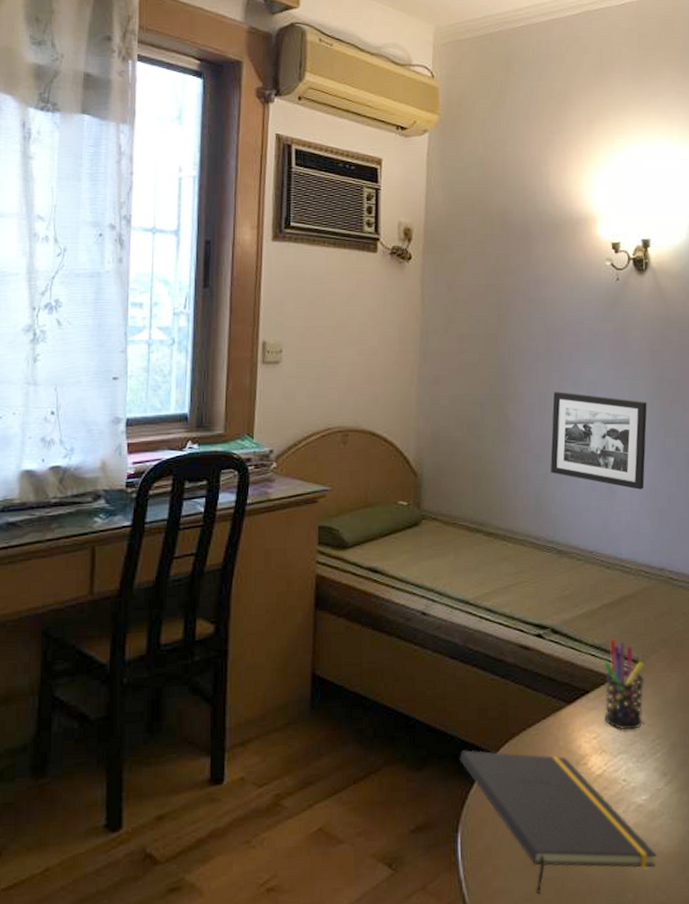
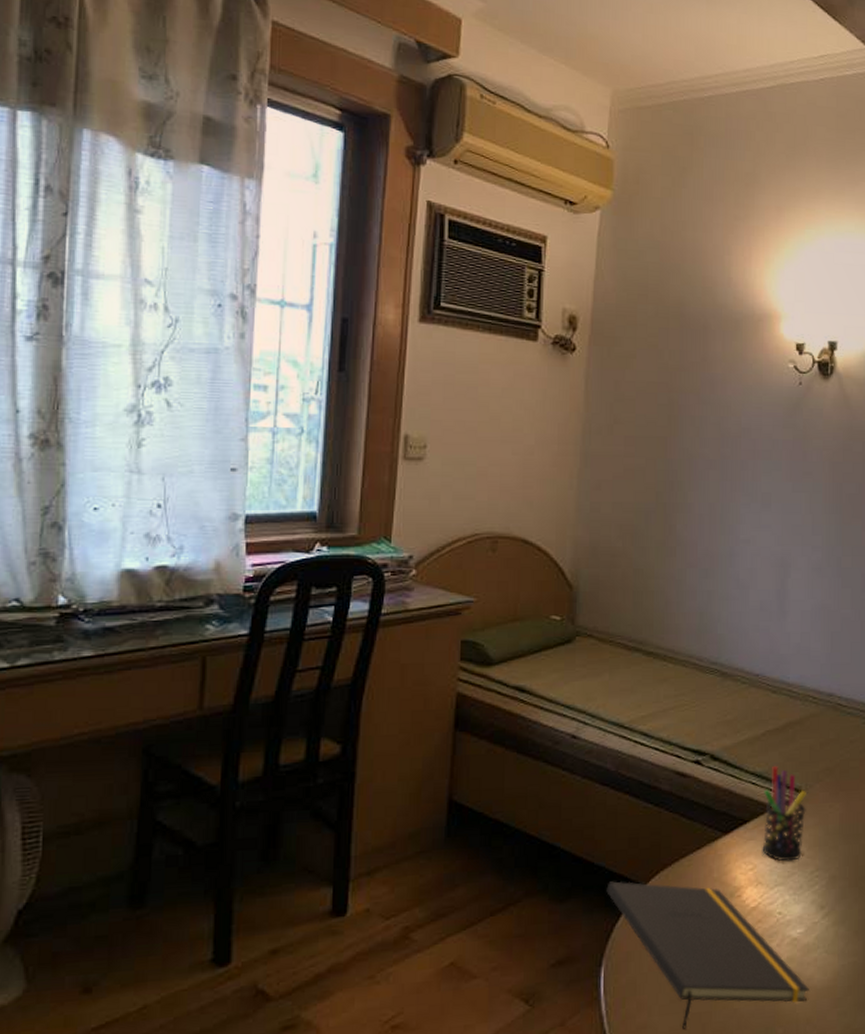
picture frame: present [550,392,647,490] -> none [718,503,824,610]

